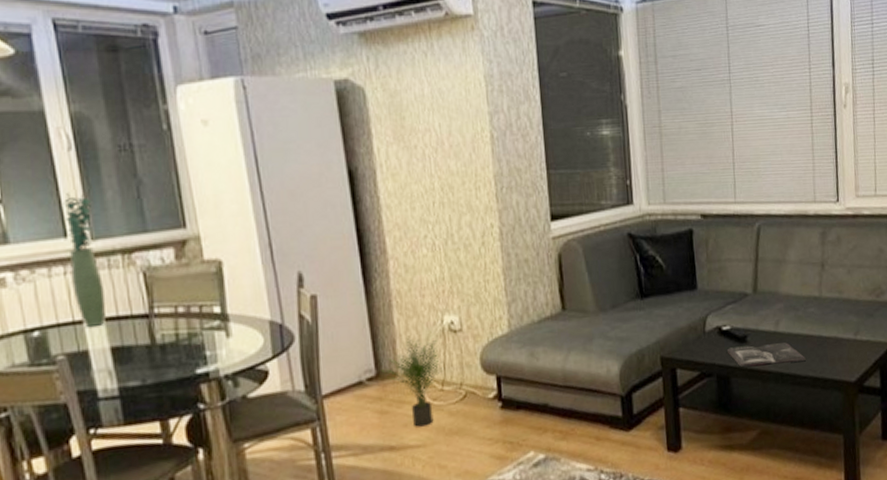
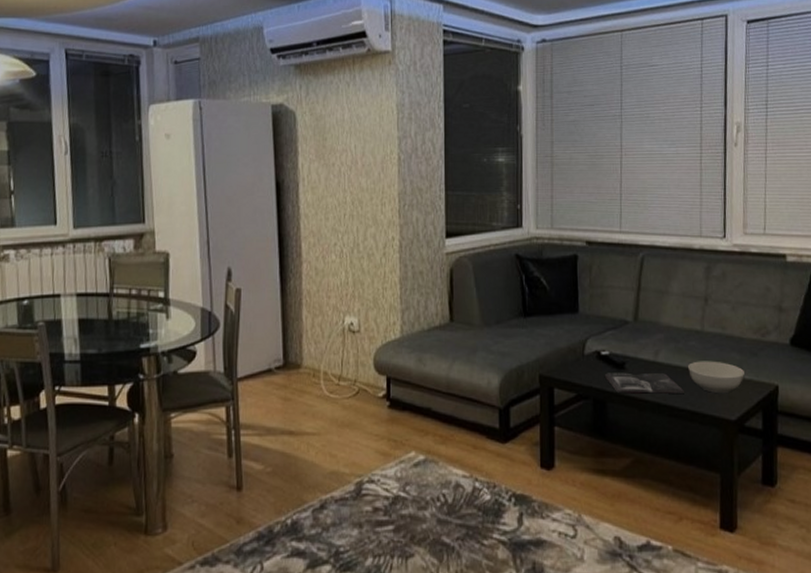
vase: present [63,192,106,327] -> none [55,188,79,300]
potted plant: present [381,336,442,427] -> none [288,332,340,416]
bowl: none [808,325,863,357] -> present [688,361,746,394]

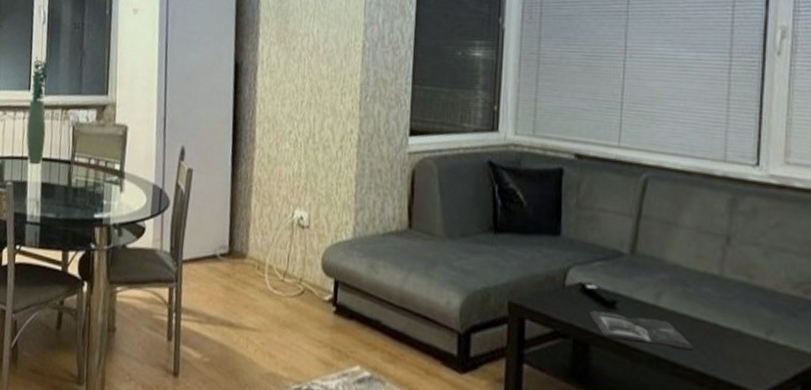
vase: none [55,188,79,300] -> present [26,55,50,164]
bowl: present [688,361,746,394] -> none [700,312,779,358]

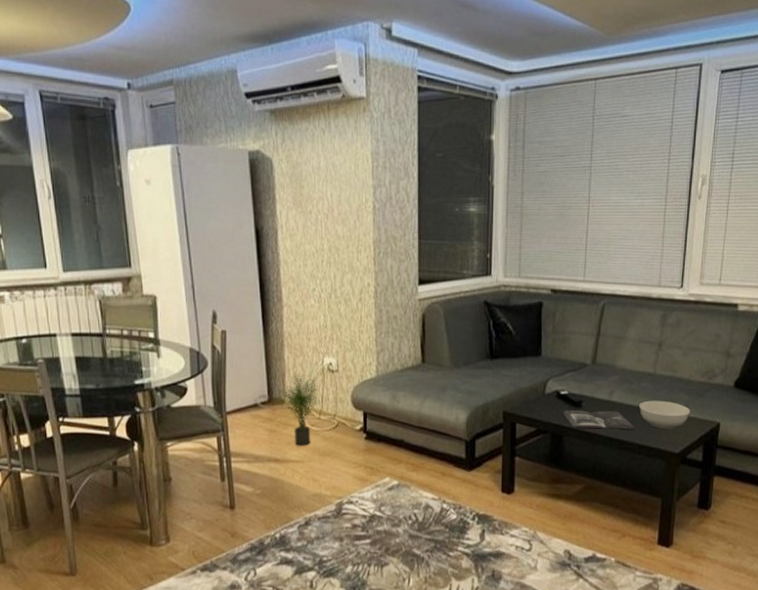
vase: present [26,55,50,164] -> none [44,232,72,339]
potted plant: none [233,222,287,312] -> present [272,371,320,446]
bowl: none [700,312,779,358] -> present [639,400,691,430]

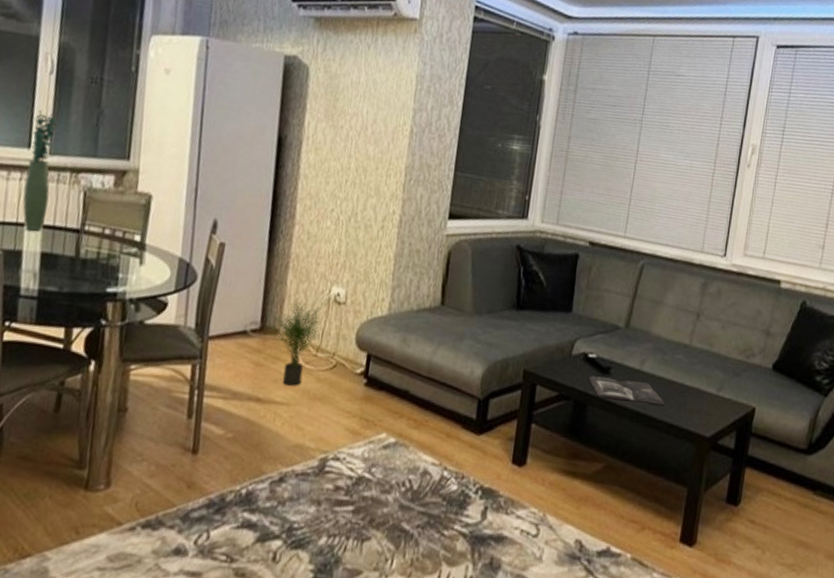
vase: none [44,232,72,339] -> present [22,109,57,231]
bowl: present [639,400,691,430] -> none [671,374,726,410]

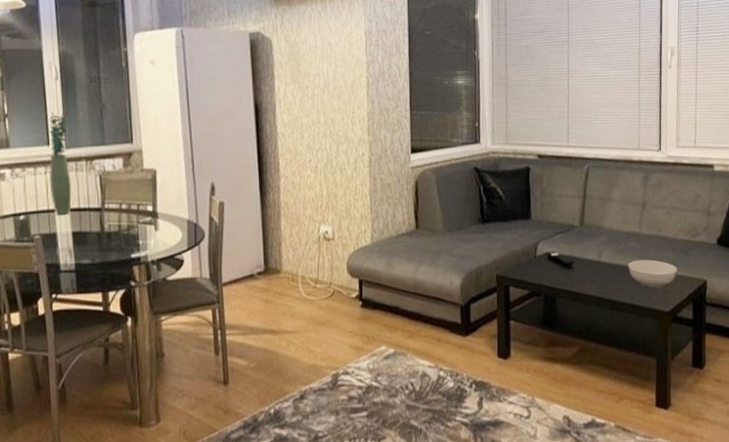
potted plant: present [265,298,321,386] -> none [269,240,316,316]
magazine: present [588,376,666,405] -> none [554,270,626,290]
bowl: none [671,374,726,410] -> present [628,259,678,289]

